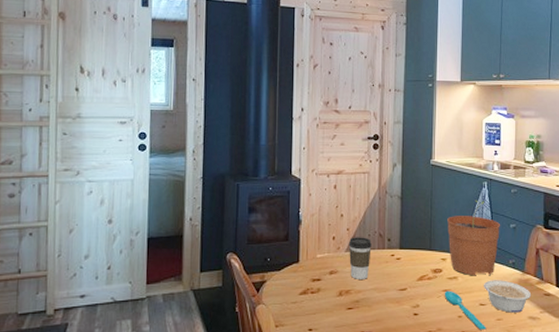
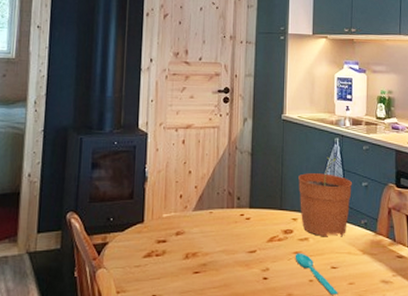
coffee cup: present [348,237,372,279] -> none [196,195,220,241]
legume: present [484,280,531,313] -> none [335,241,383,276]

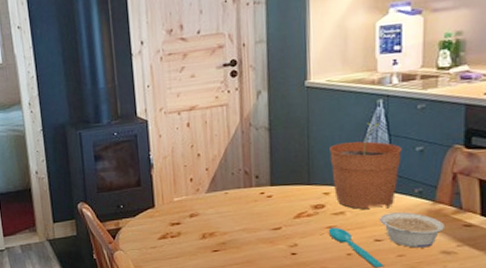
legume: none [335,241,383,276] -> present [380,212,444,248]

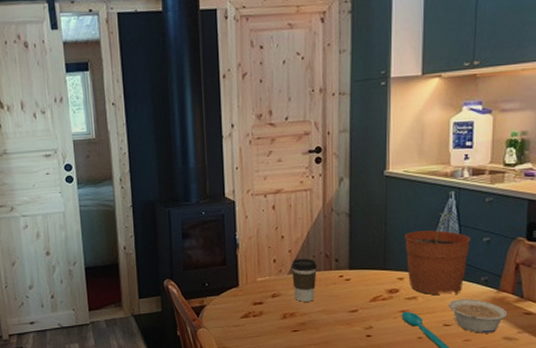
coffee cup: none [208,176,237,221] -> present [291,258,317,302]

